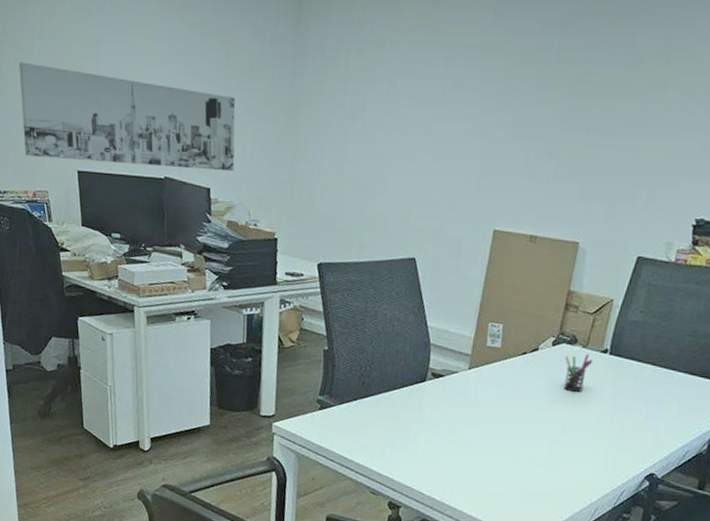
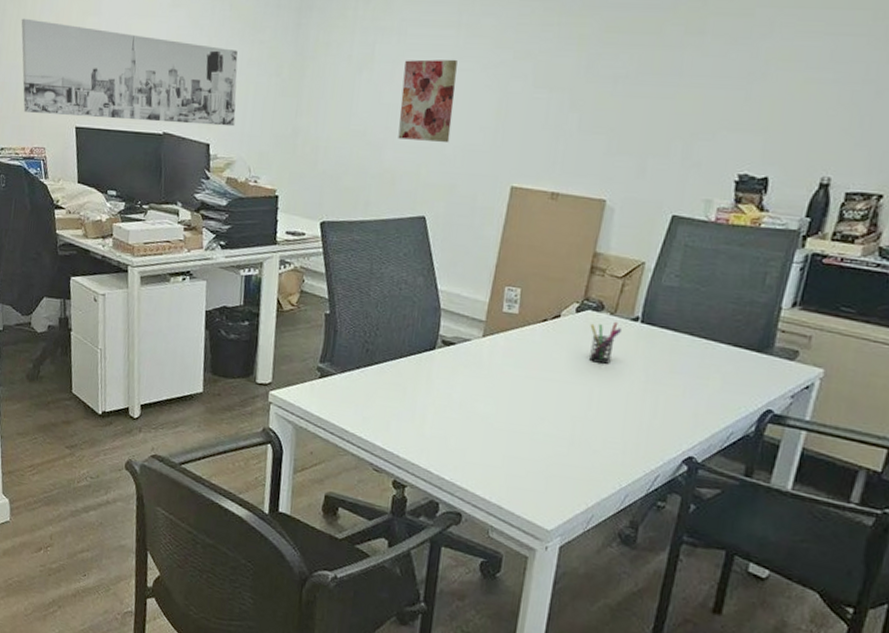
wall art: none [389,109,444,188] -> present [398,59,457,142]

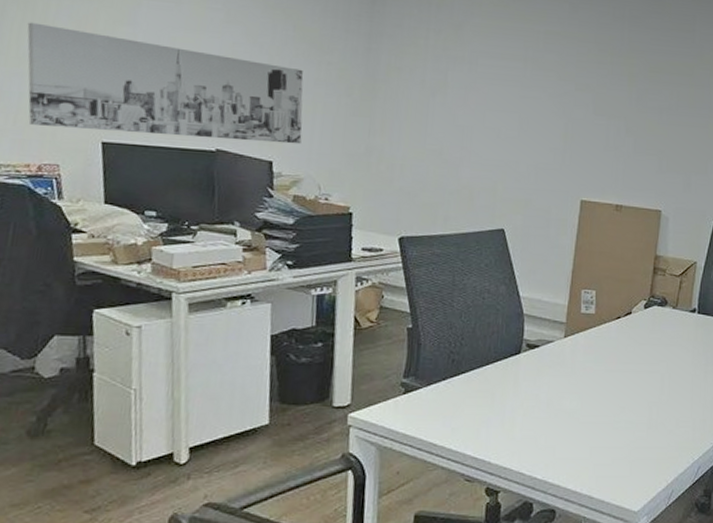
wall art: present [398,59,457,142] -> none [474,87,526,161]
pen holder: present [589,321,623,364] -> none [657,314,684,352]

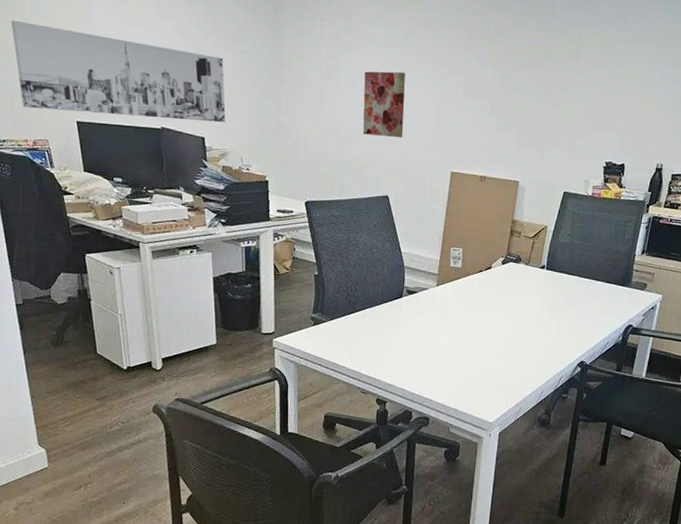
wall art: none [474,87,526,161] -> present [363,71,405,137]

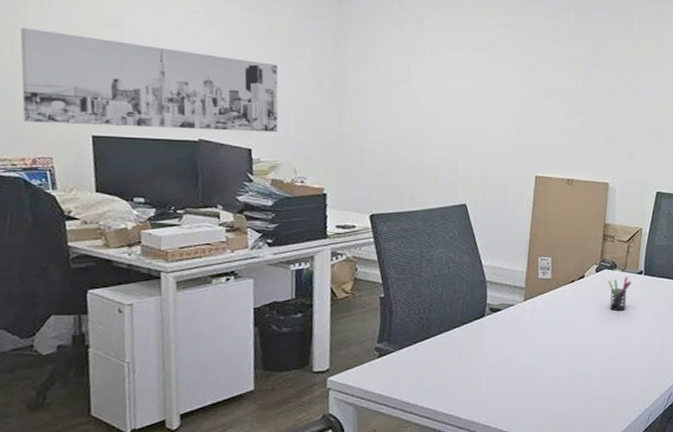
wall art: present [363,71,405,137] -> none [436,76,483,142]
pen holder: none [512,269,534,300] -> present [608,276,632,311]

